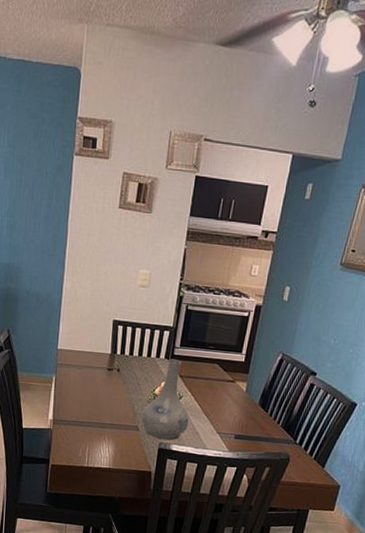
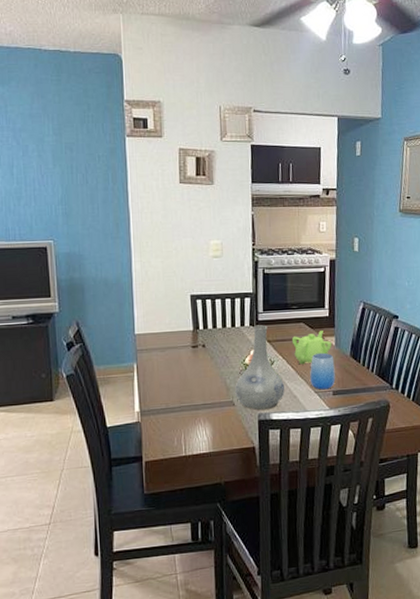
teapot: none [203,375,243,404] -> present [291,331,332,365]
cup: none [214,395,242,433] -> present [310,352,335,390]

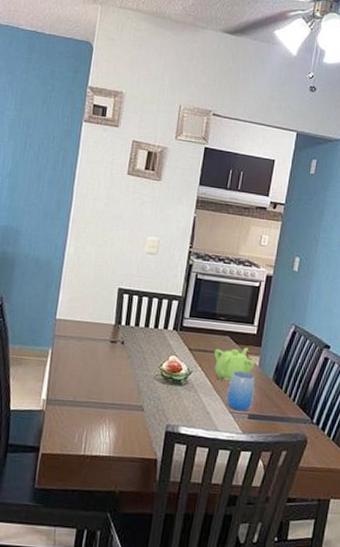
vase: present [235,325,286,411] -> none [146,330,199,422]

